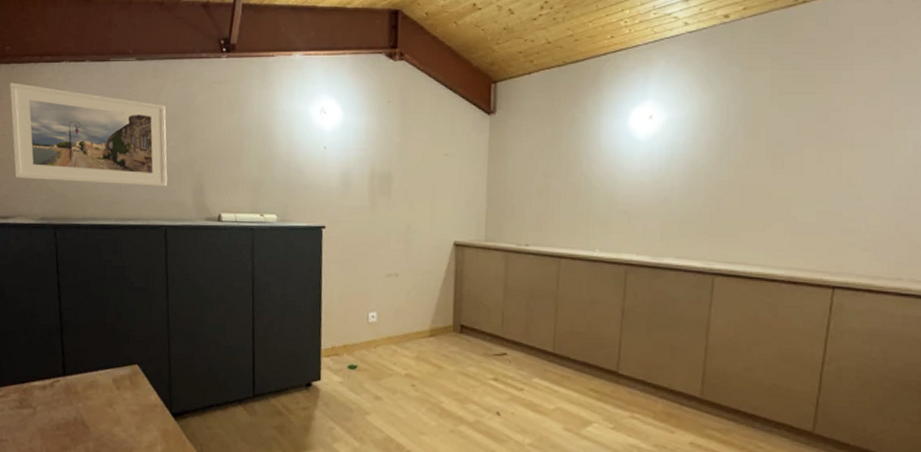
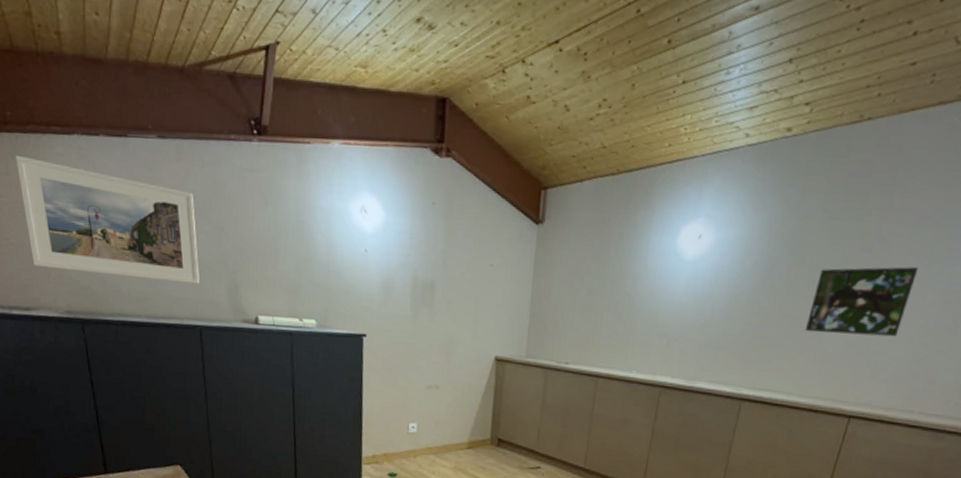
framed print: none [770,134,880,204] -> present [804,267,919,337]

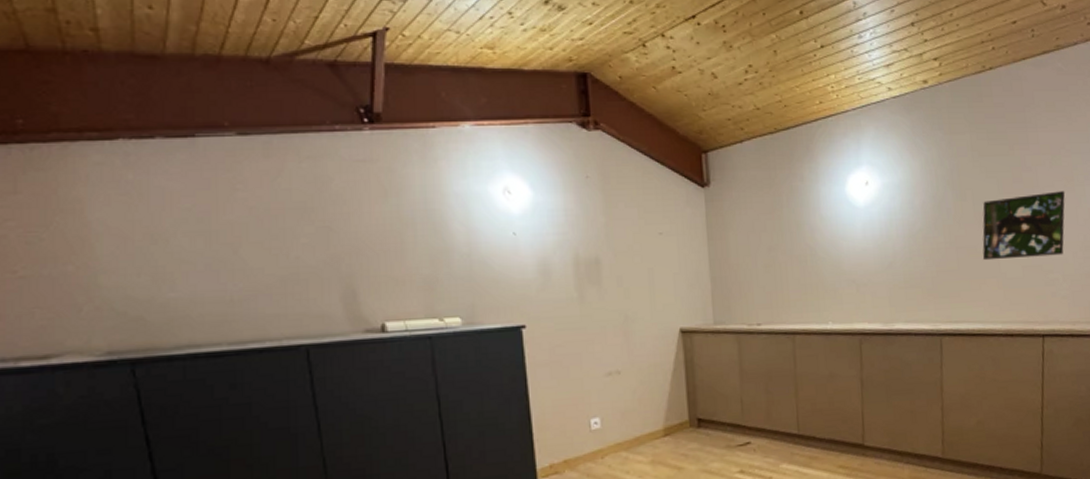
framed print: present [16,155,199,284] -> none [29,168,302,302]

